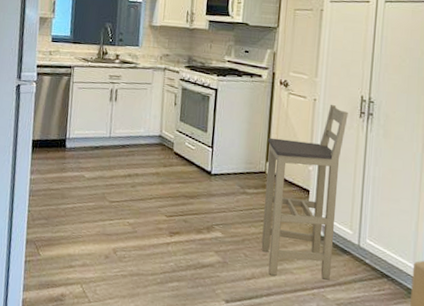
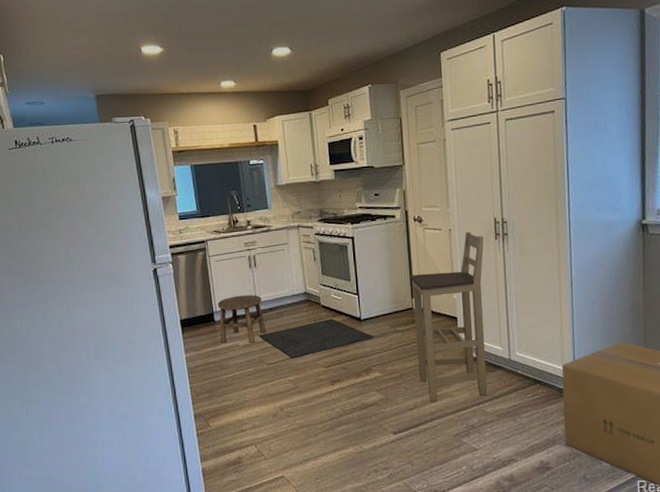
stool: none [67,126,116,177] -> present [217,295,267,343]
door mat: none [105,166,222,201] -> present [258,318,374,359]

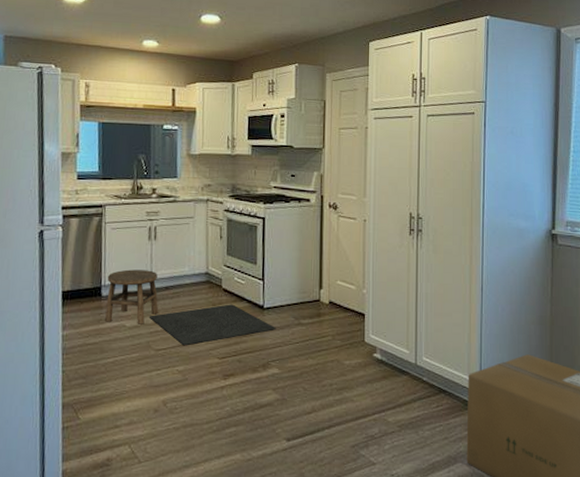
bar stool: present [411,231,488,402] -> none [320,223,398,406]

